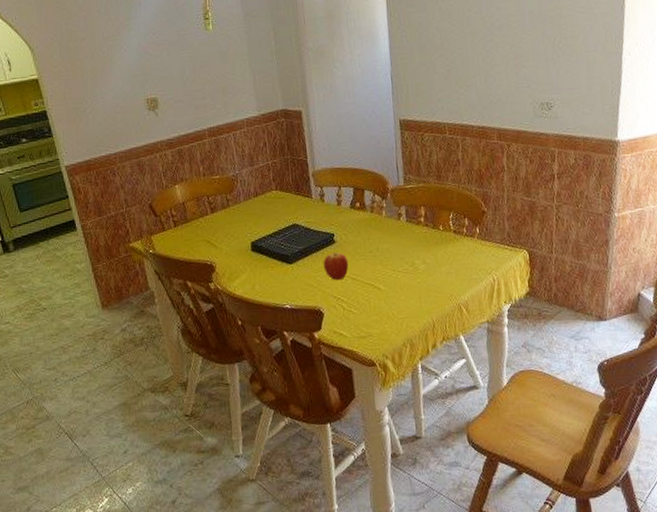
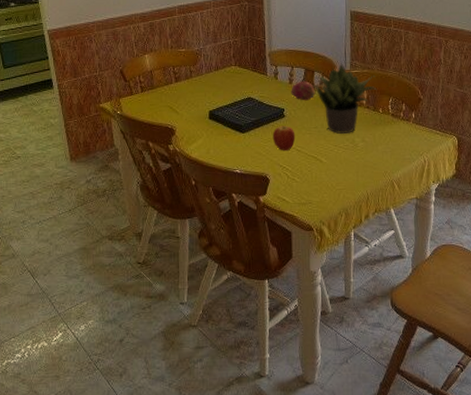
fruit: none [340,201,368,223] -> present [291,80,316,101]
potted plant: none [365,178,436,257] -> present [315,63,377,134]

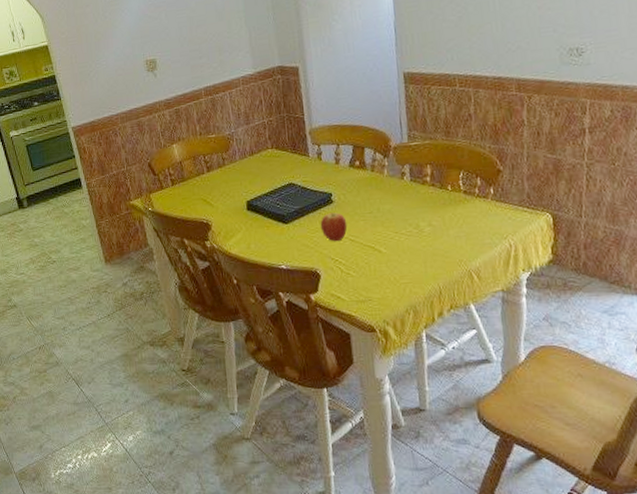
fruit: present [291,80,316,101] -> none [338,159,368,183]
potted plant: present [315,63,377,134] -> none [365,135,444,219]

